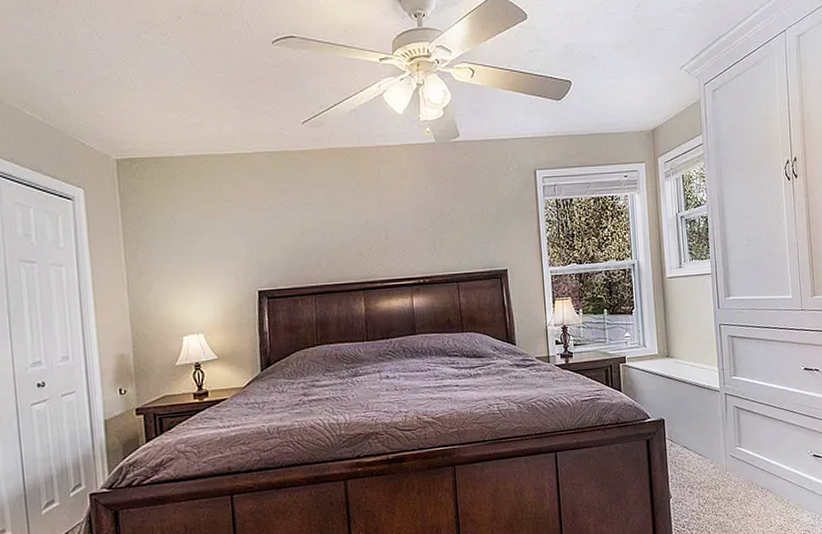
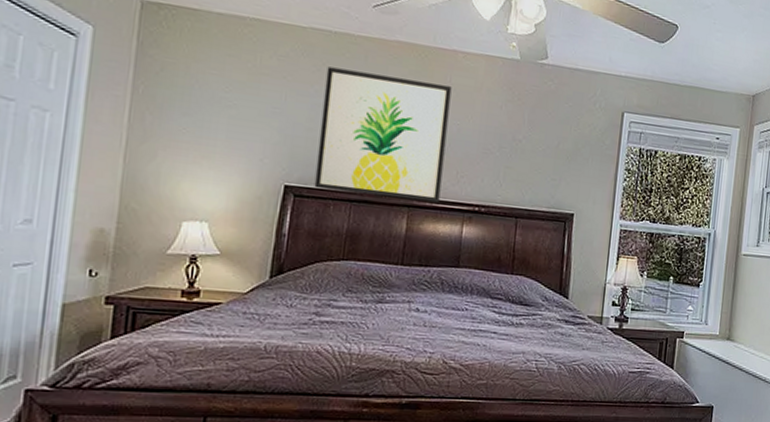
wall art: none [274,179,389,289] -> present [314,66,452,203]

